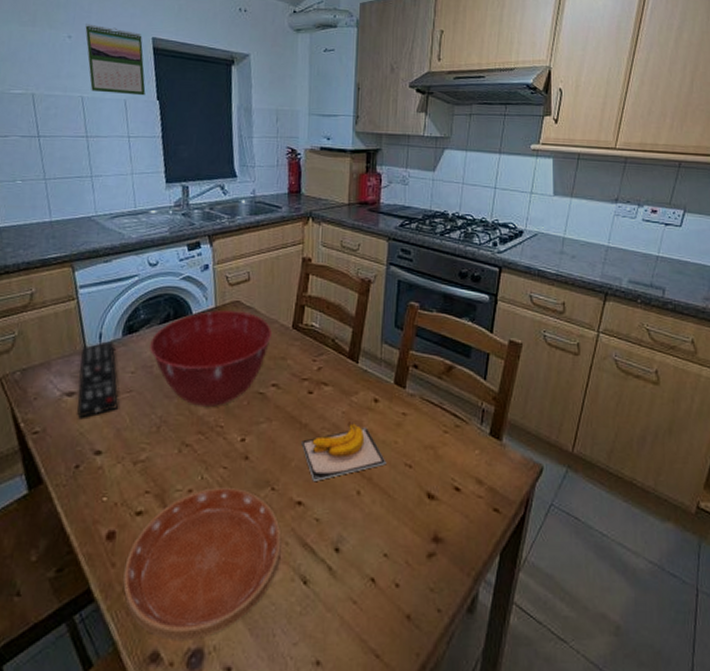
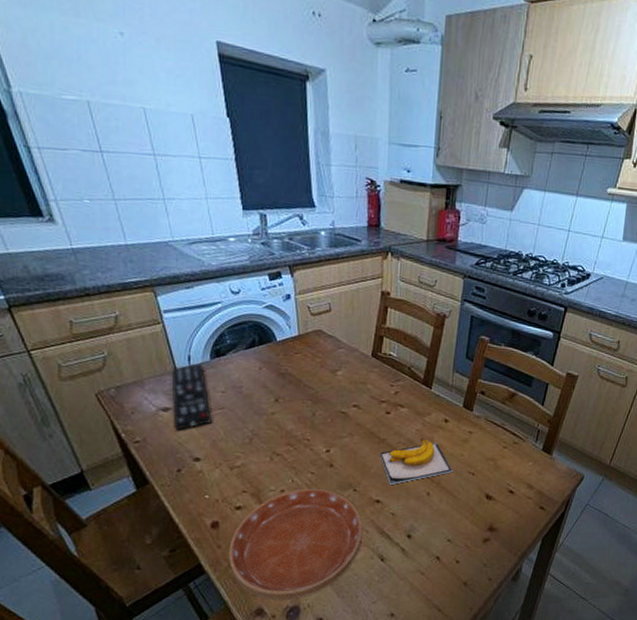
calendar: present [85,24,146,96] -> none [138,18,214,111]
mixing bowl: present [150,310,273,406] -> none [238,338,353,423]

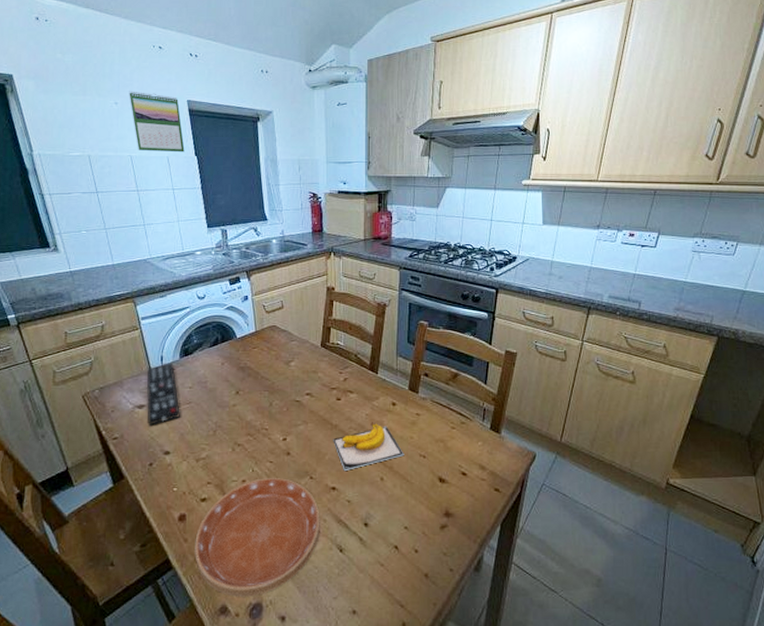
calendar: none [138,18,214,111] -> present [129,91,185,153]

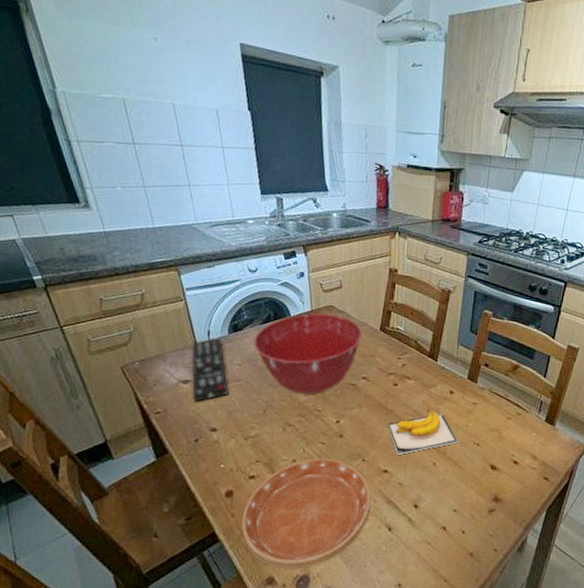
calendar: present [129,91,185,153] -> none [171,25,236,106]
mixing bowl: none [203,334,305,413] -> present [254,313,363,394]

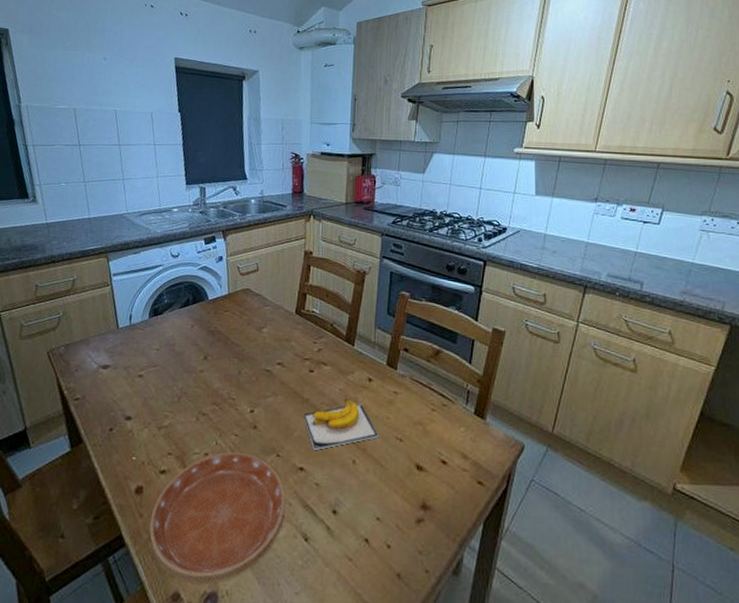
remote control: present [191,338,228,402] -> none [111,322,145,388]
mixing bowl: present [254,313,363,394] -> none [172,297,278,381]

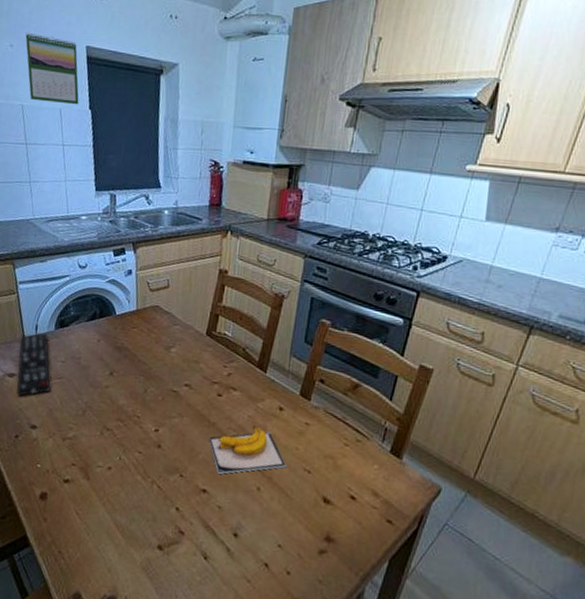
remote control: none [111,322,145,388] -> present [17,332,51,396]
calendar: none [118,47,169,109] -> present [25,32,79,105]
saucer: present [149,452,286,585] -> none [53,468,187,589]

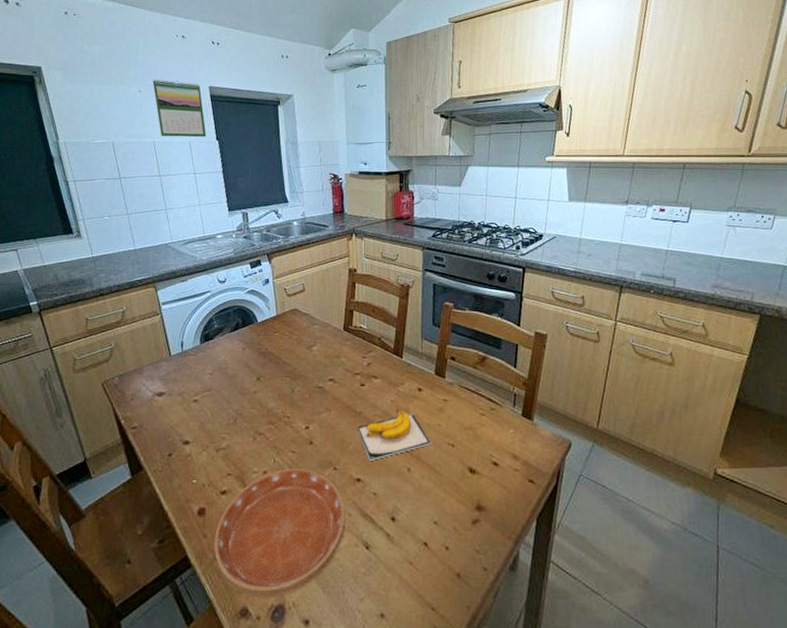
remote control: present [17,332,51,396] -> none [166,348,200,414]
saucer: none [53,468,187,589] -> present [214,469,345,598]

